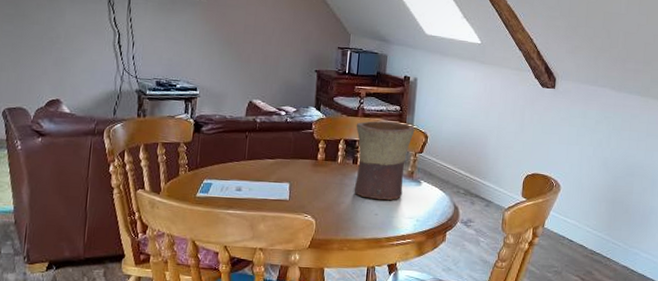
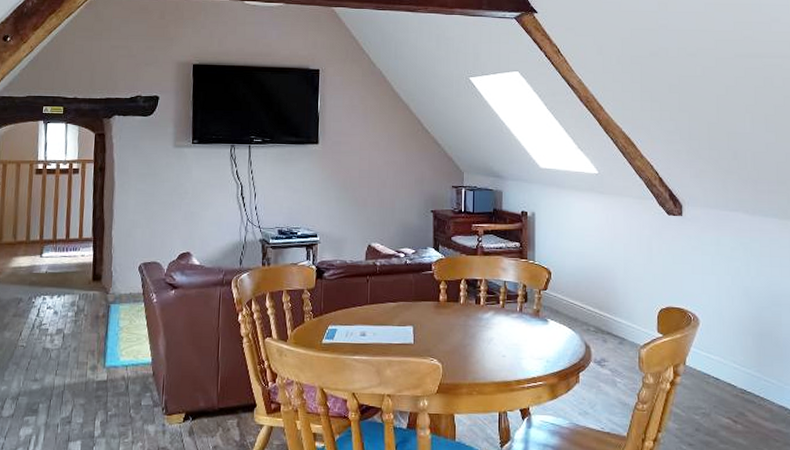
flower pot: present [354,121,415,201] -> none [476,259,537,341]

